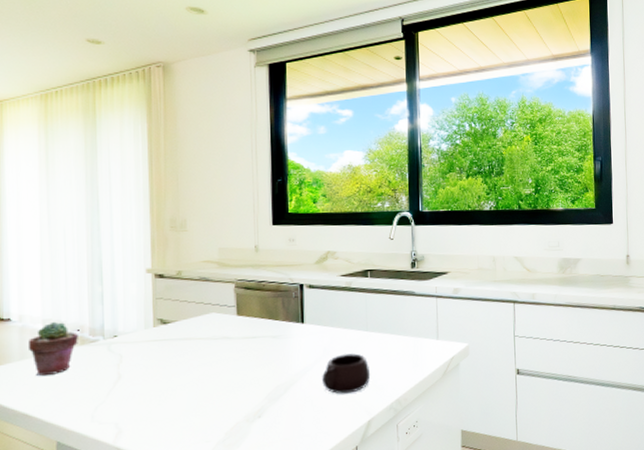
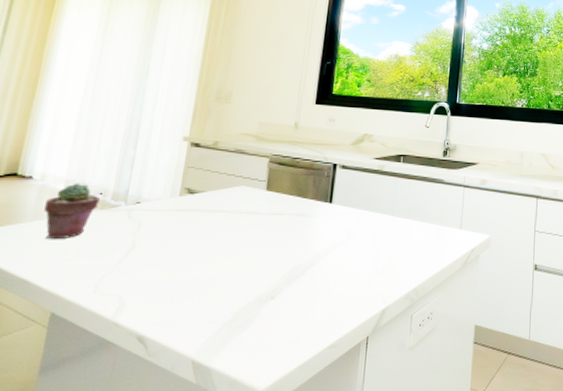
mug: present [322,353,371,394] -> none [341,238,392,279]

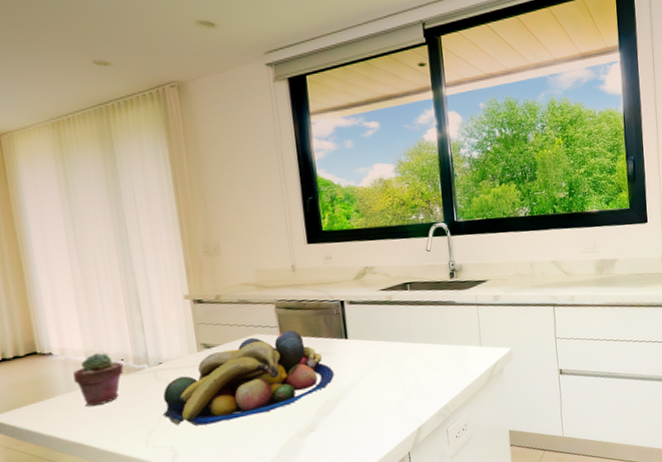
fruit bowl: none [123,186,310,277] -> present [163,330,334,426]

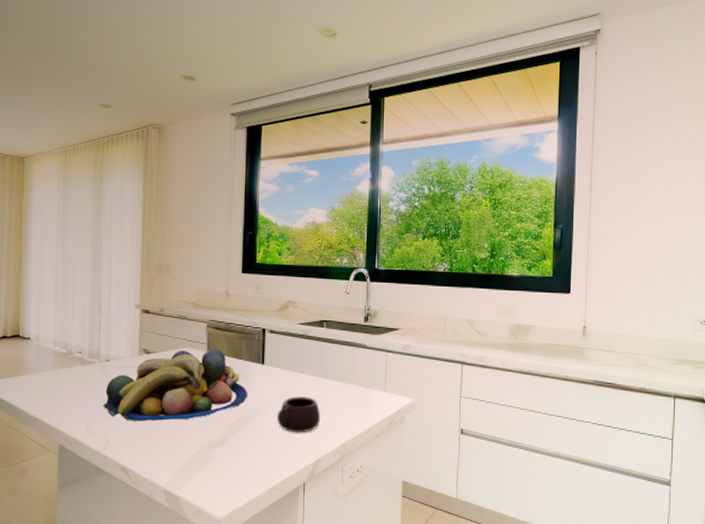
potted succulent: present [73,352,124,407] -> none [42,343,80,388]
mug: none [370,364,418,404] -> present [277,396,321,433]

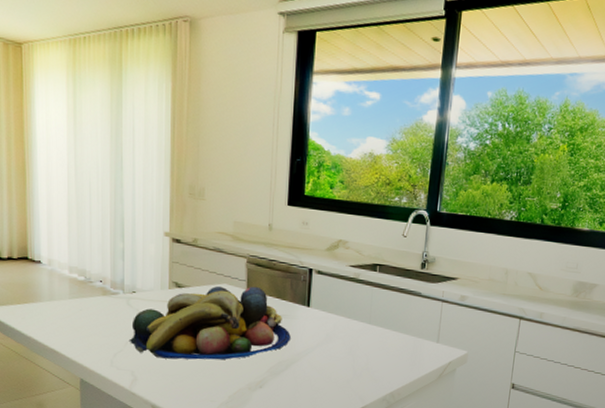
mug: present [277,396,321,433] -> none [322,342,369,380]

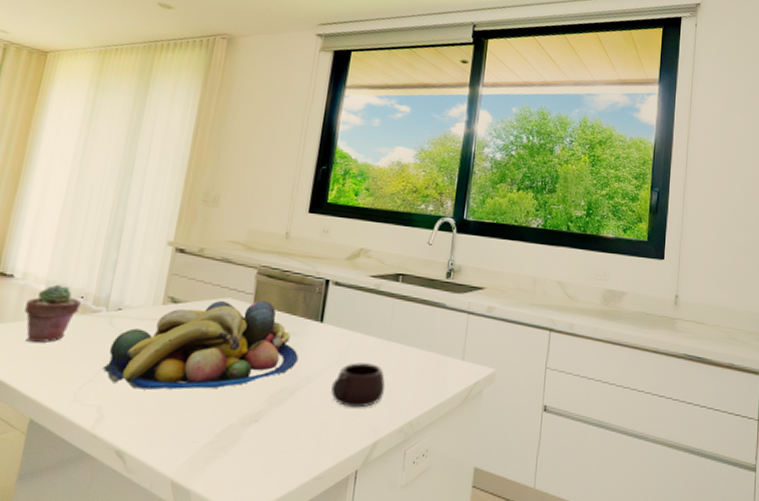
potted succulent: none [57,269,101,319] -> present [24,284,81,343]
mug: none [322,342,369,380] -> present [331,362,385,408]

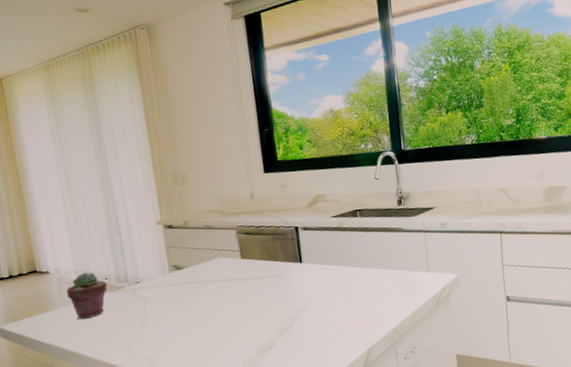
fruit bowl: present [103,300,298,390] -> none [141,253,290,340]
mug: present [331,362,385,408] -> none [323,288,368,326]

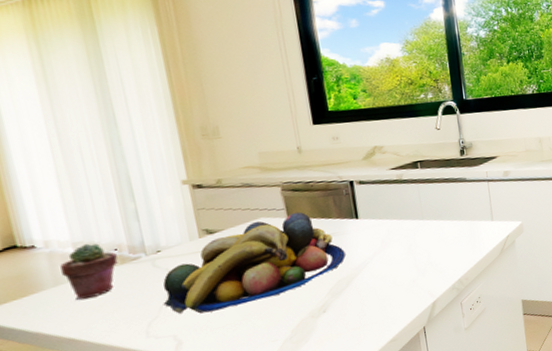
fruit bowl: none [141,253,290,340] -> present [163,212,346,314]

